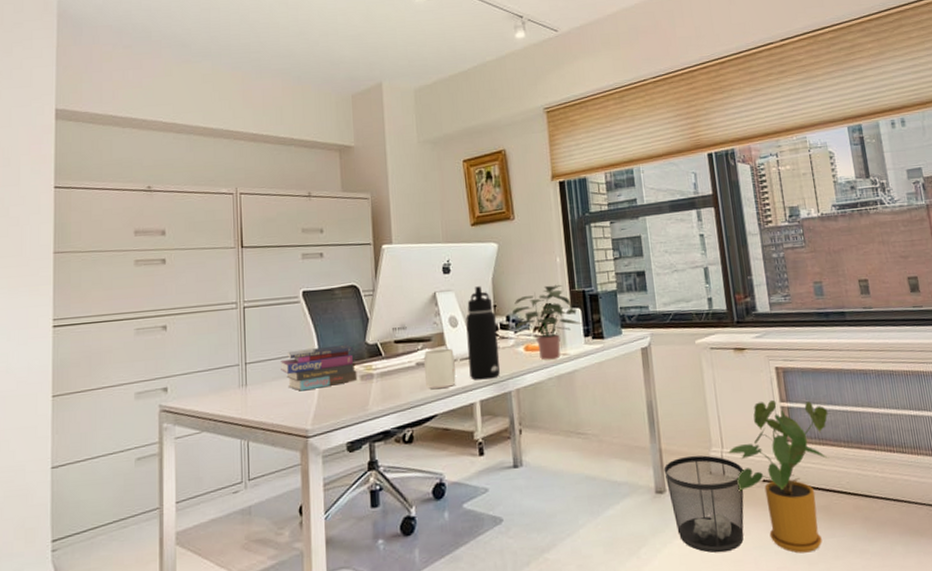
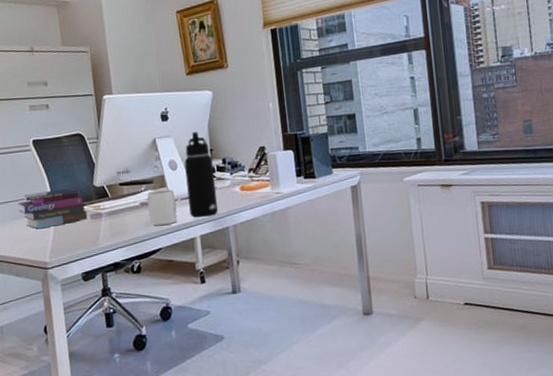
potted plant: present [512,284,582,361] -> none [227,128,294,199]
waste bin: present [663,455,744,553] -> none [371,282,447,366]
house plant: present [727,399,830,553] -> none [431,231,531,366]

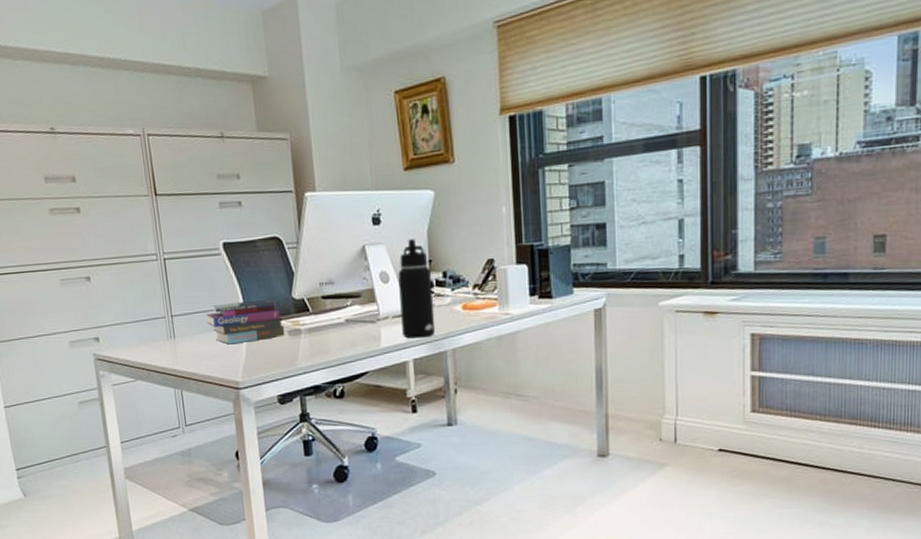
mug: present [147,189,178,226] -> none [353,305,388,347]

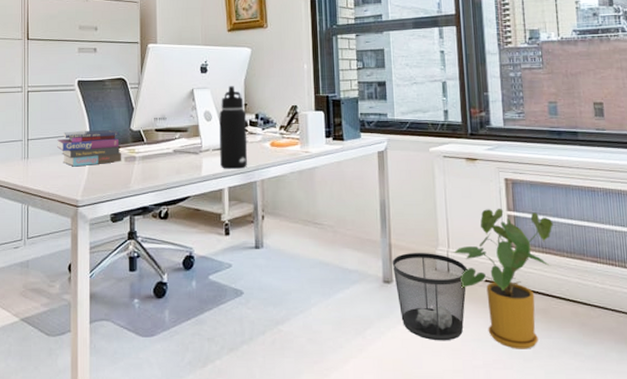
waste bin: none [609,421,698,516] -> present [392,252,468,341]
house plant: none [682,368,807,521] -> present [453,208,553,349]

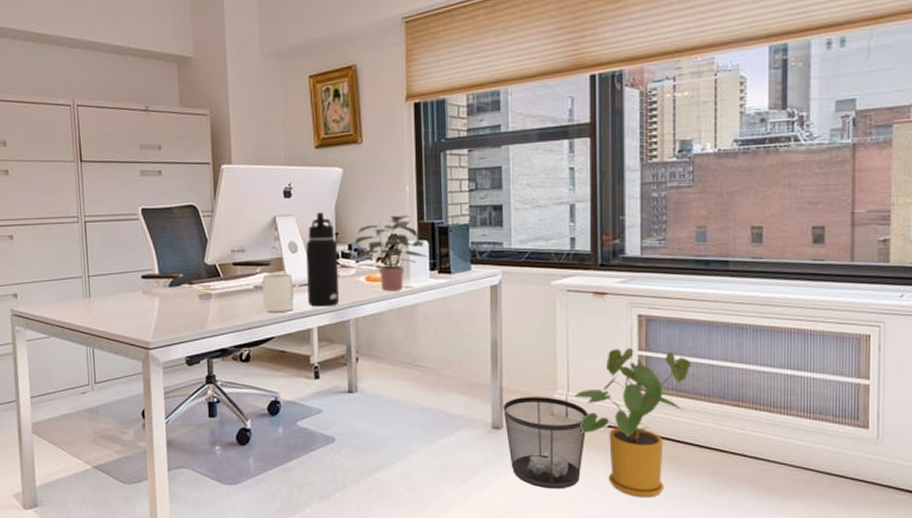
books: present [57,129,122,167] -> none [122,263,196,306]
mug: none [180,139,208,174] -> present [261,273,294,313]
potted plant: none [260,89,324,156] -> present [354,214,428,292]

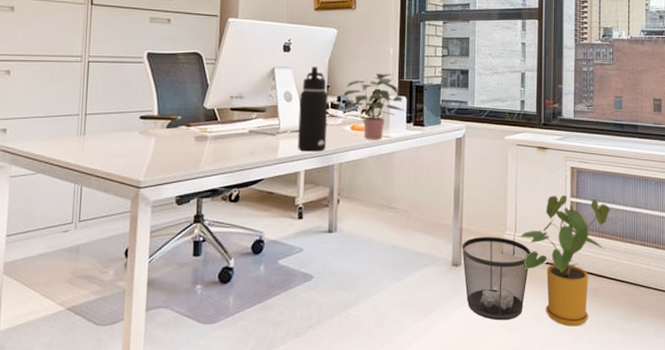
mug: present [261,273,294,313] -> none [255,120,285,156]

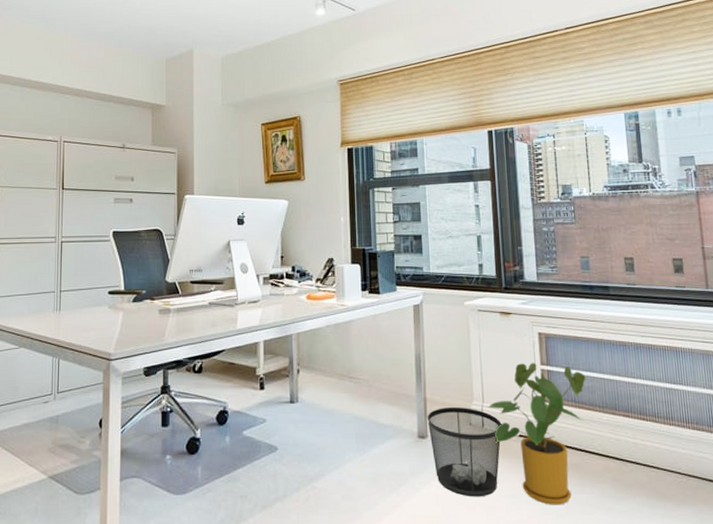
water bottle: present [298,67,329,152] -> none [255,238,284,322]
potted plant: present [343,73,406,140] -> none [297,241,360,309]

